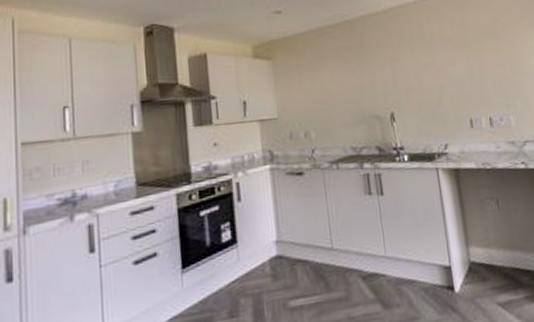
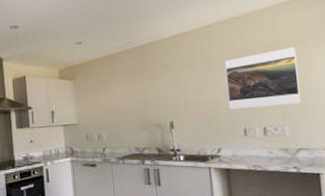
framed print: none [444,27,523,98] -> present [224,47,301,110]

